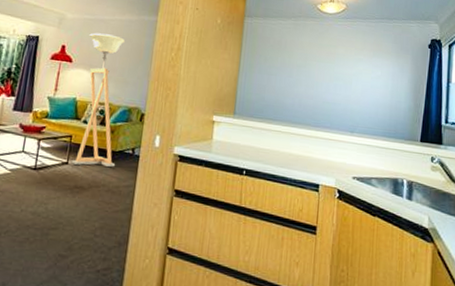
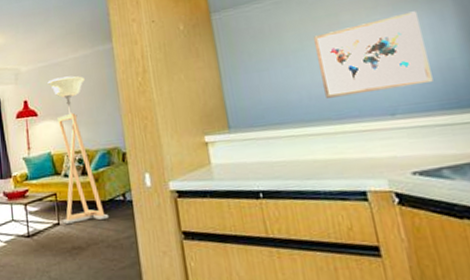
wall art: none [311,58,387,115] -> present [314,11,433,98]

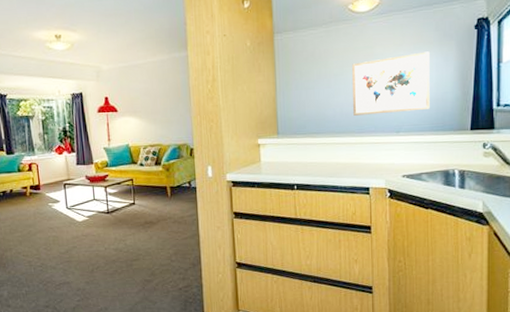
floor lamp: present [47,76,110,224] -> none [127,78,177,204]

